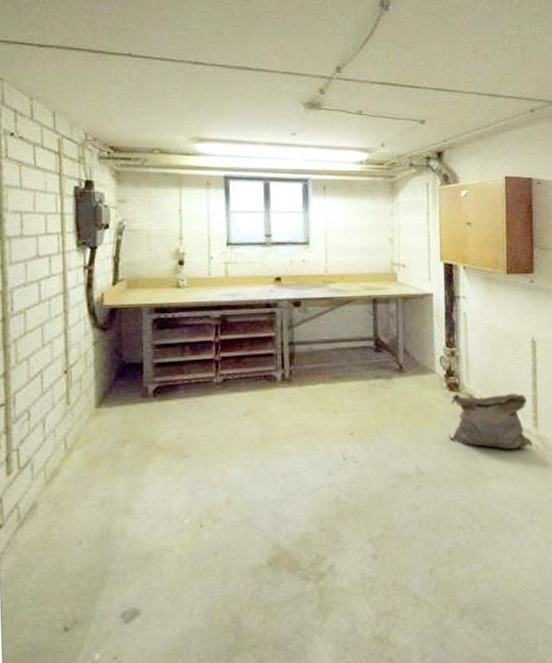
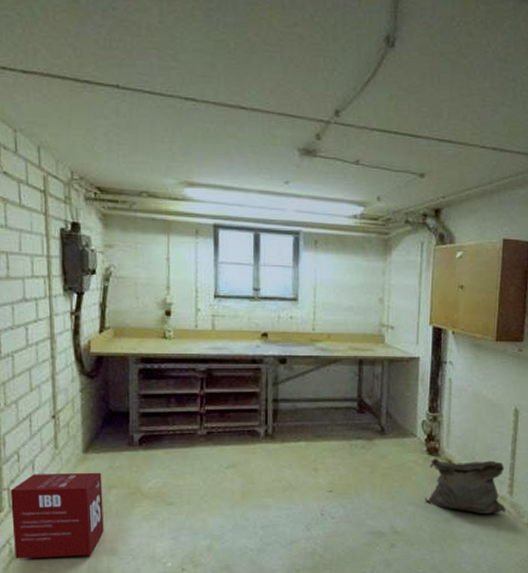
product box: none [20,426,118,525] -> present [10,472,104,559]

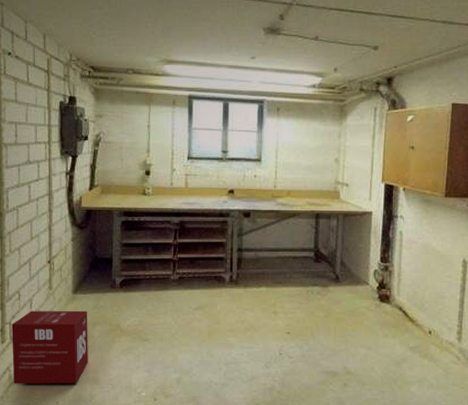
bag: present [425,458,506,515] -> none [376,305,455,359]

